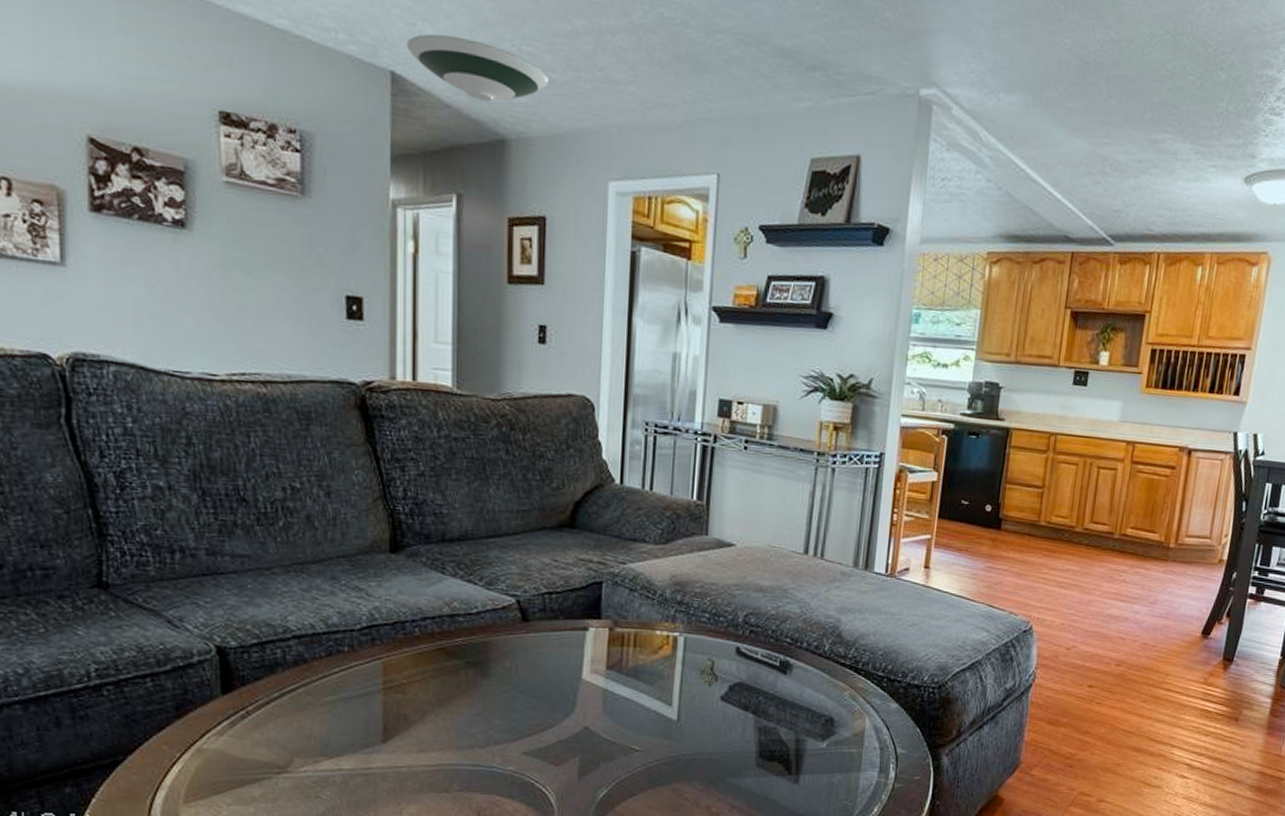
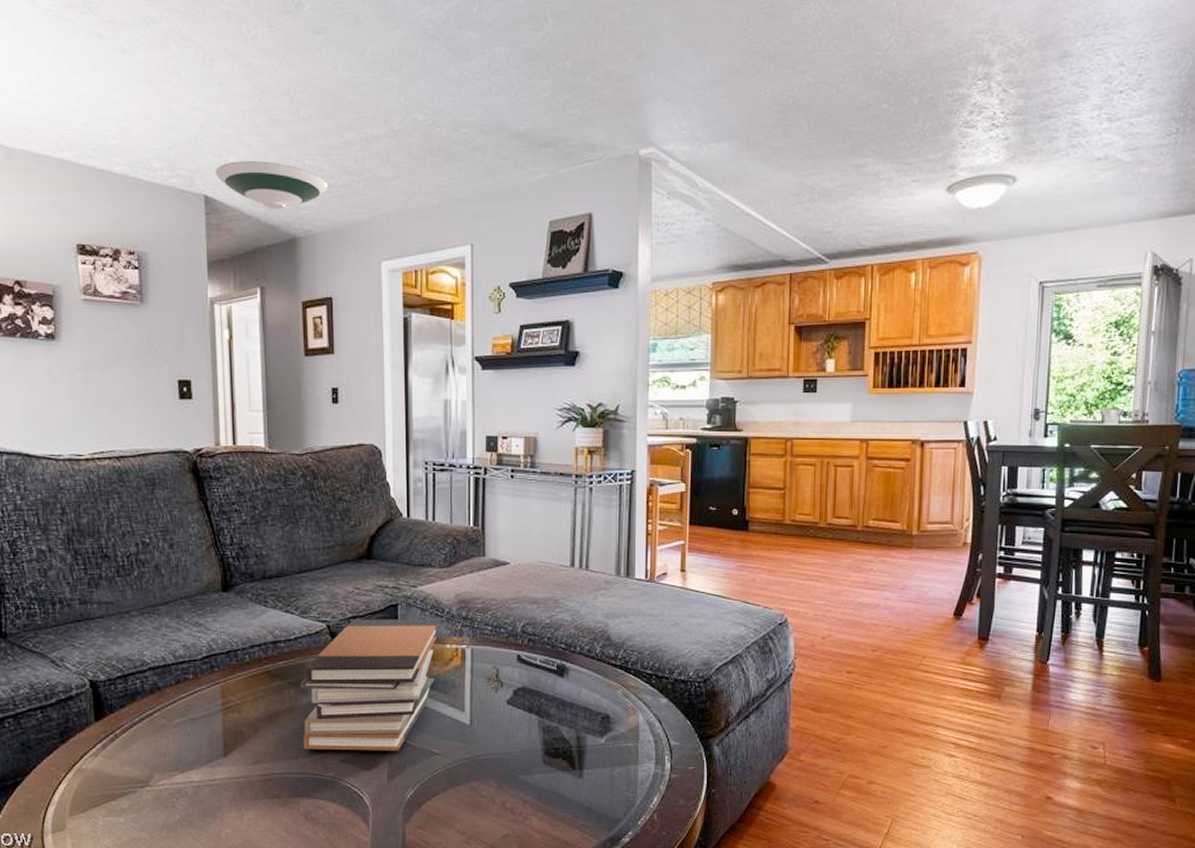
book stack: none [480,596,651,746] -> present [300,619,440,751]

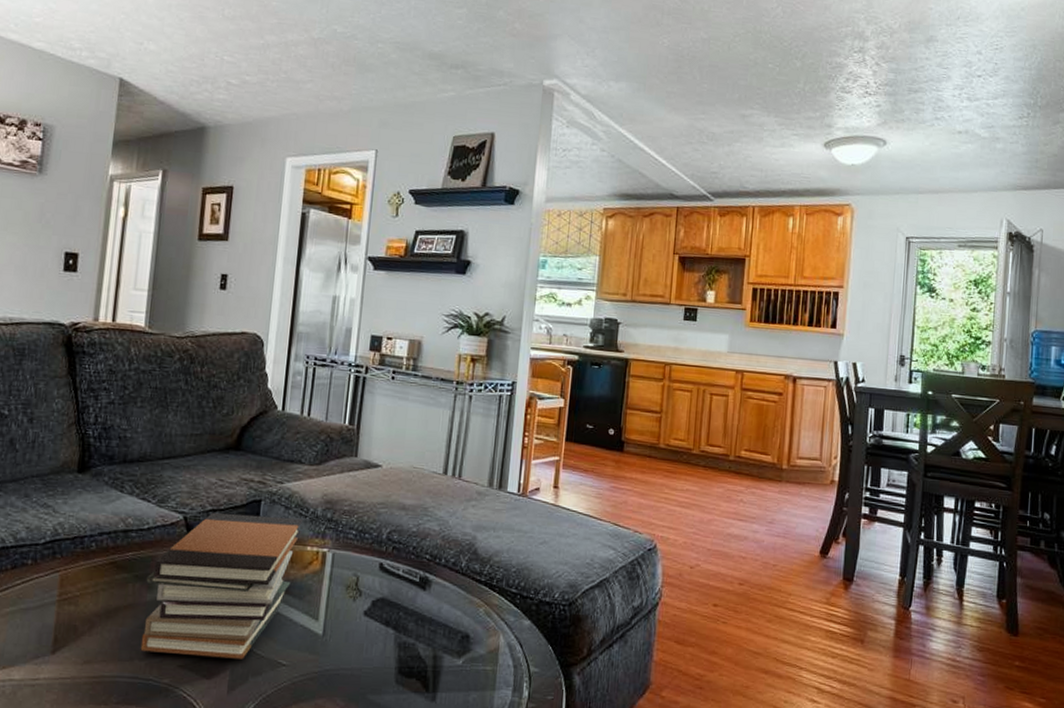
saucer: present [216,161,328,210] -> none [134,49,243,99]

